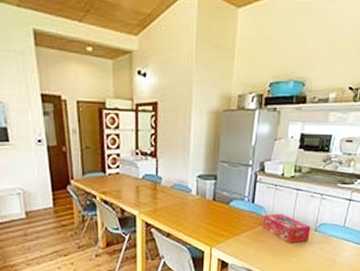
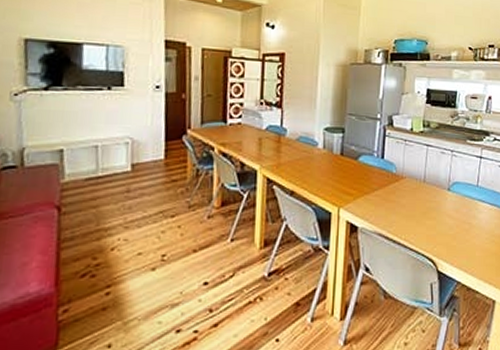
tissue box: present [262,213,311,244] -> none [393,170,444,205]

